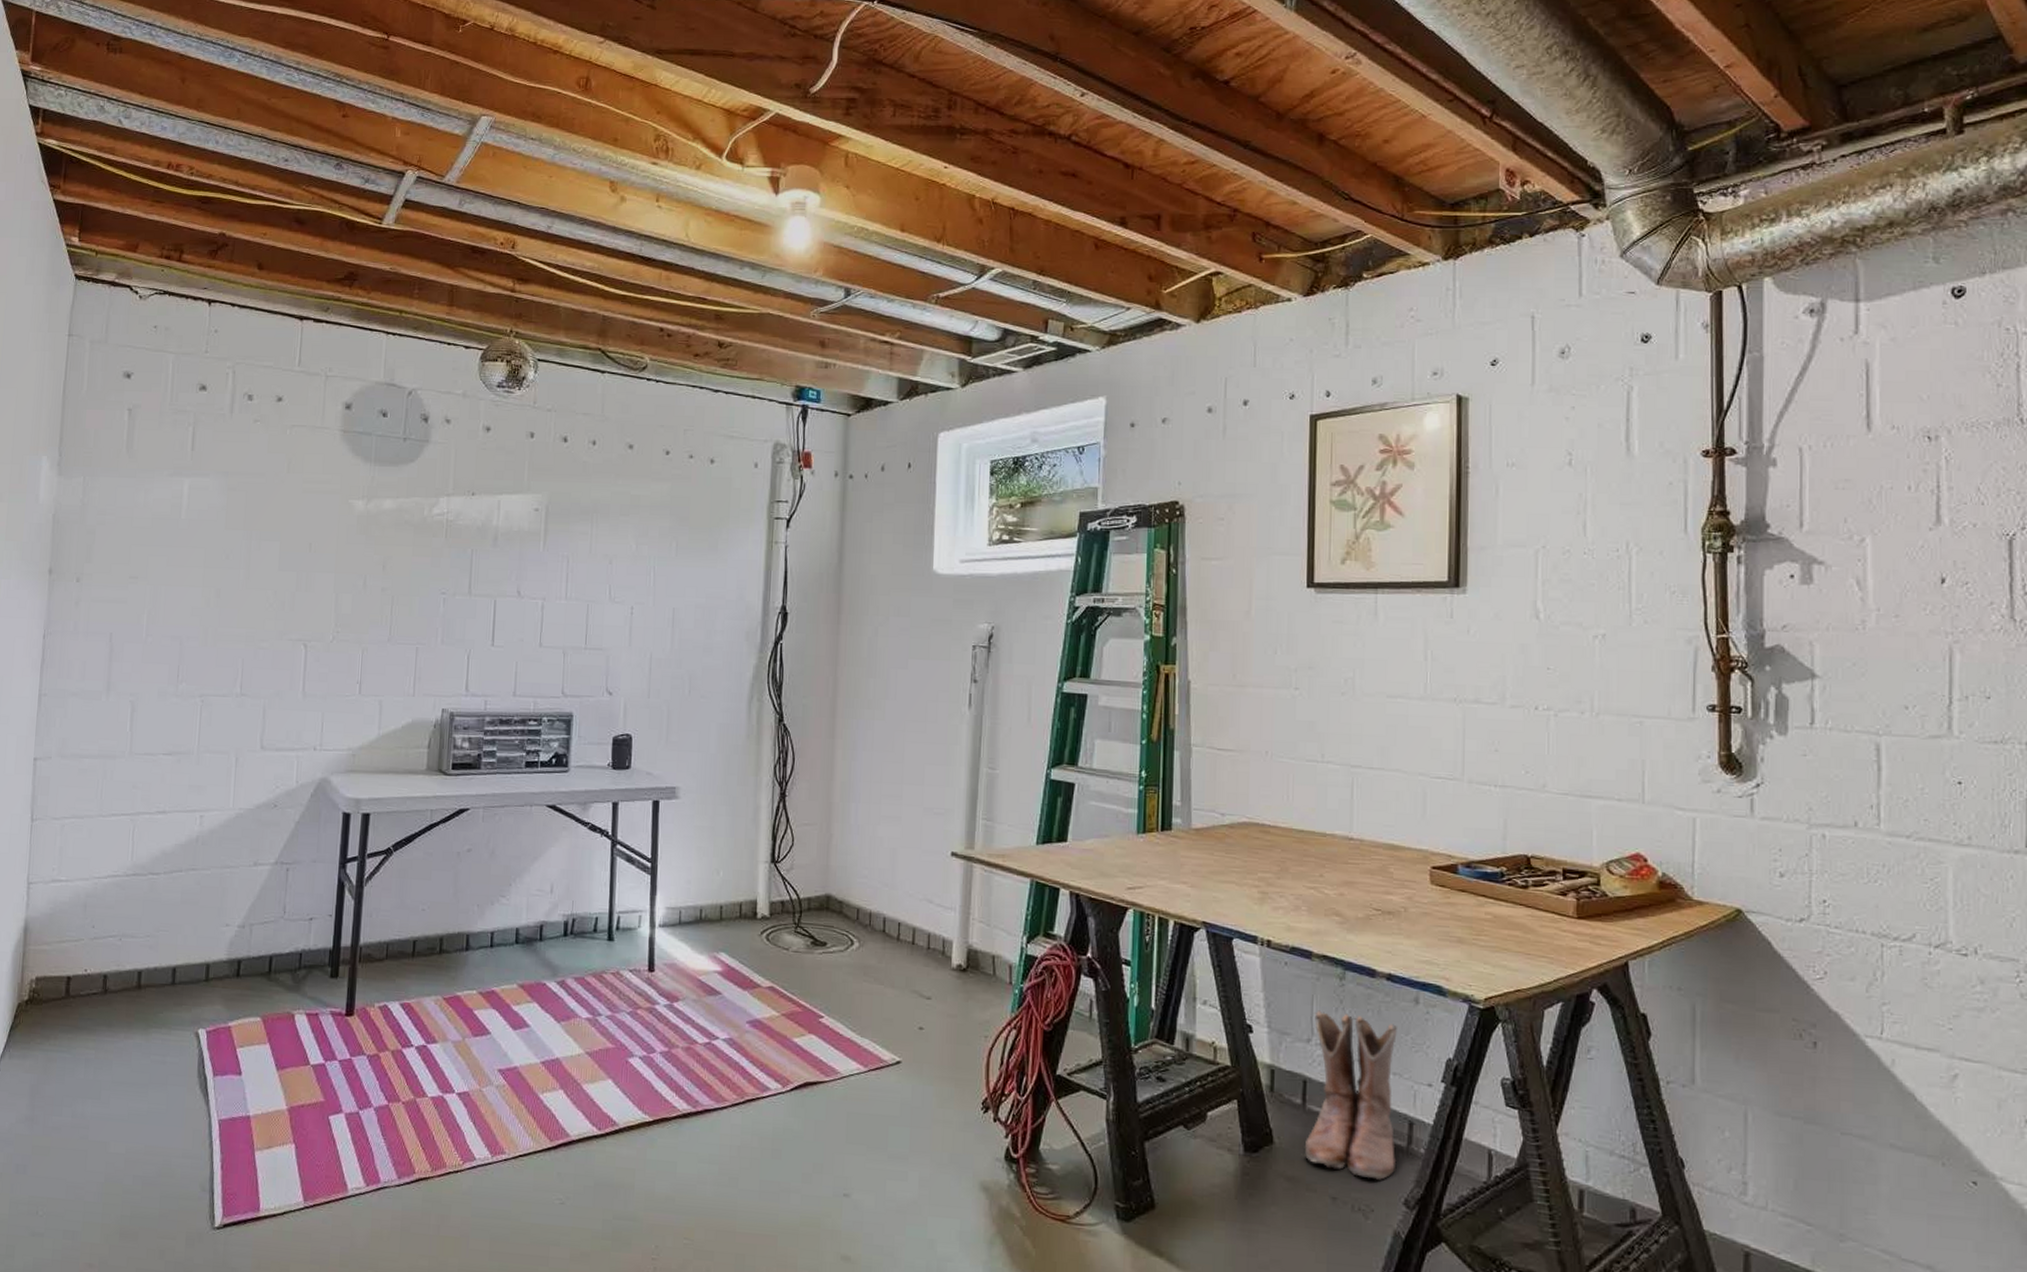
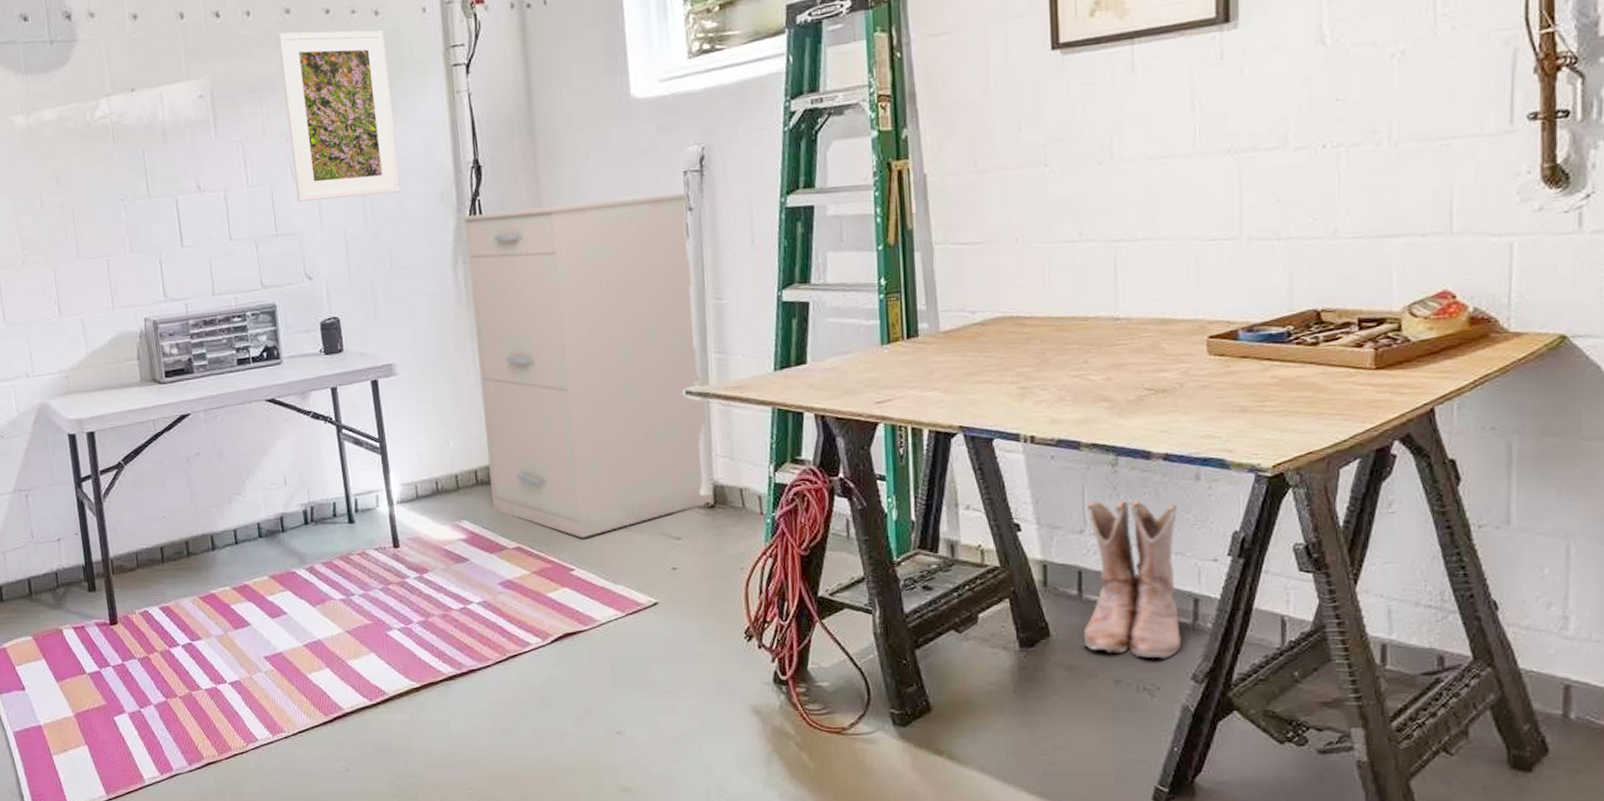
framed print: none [610,464,716,626] -> present [278,30,400,202]
filing cabinet: none [751,656,975,986] -> present [462,192,712,539]

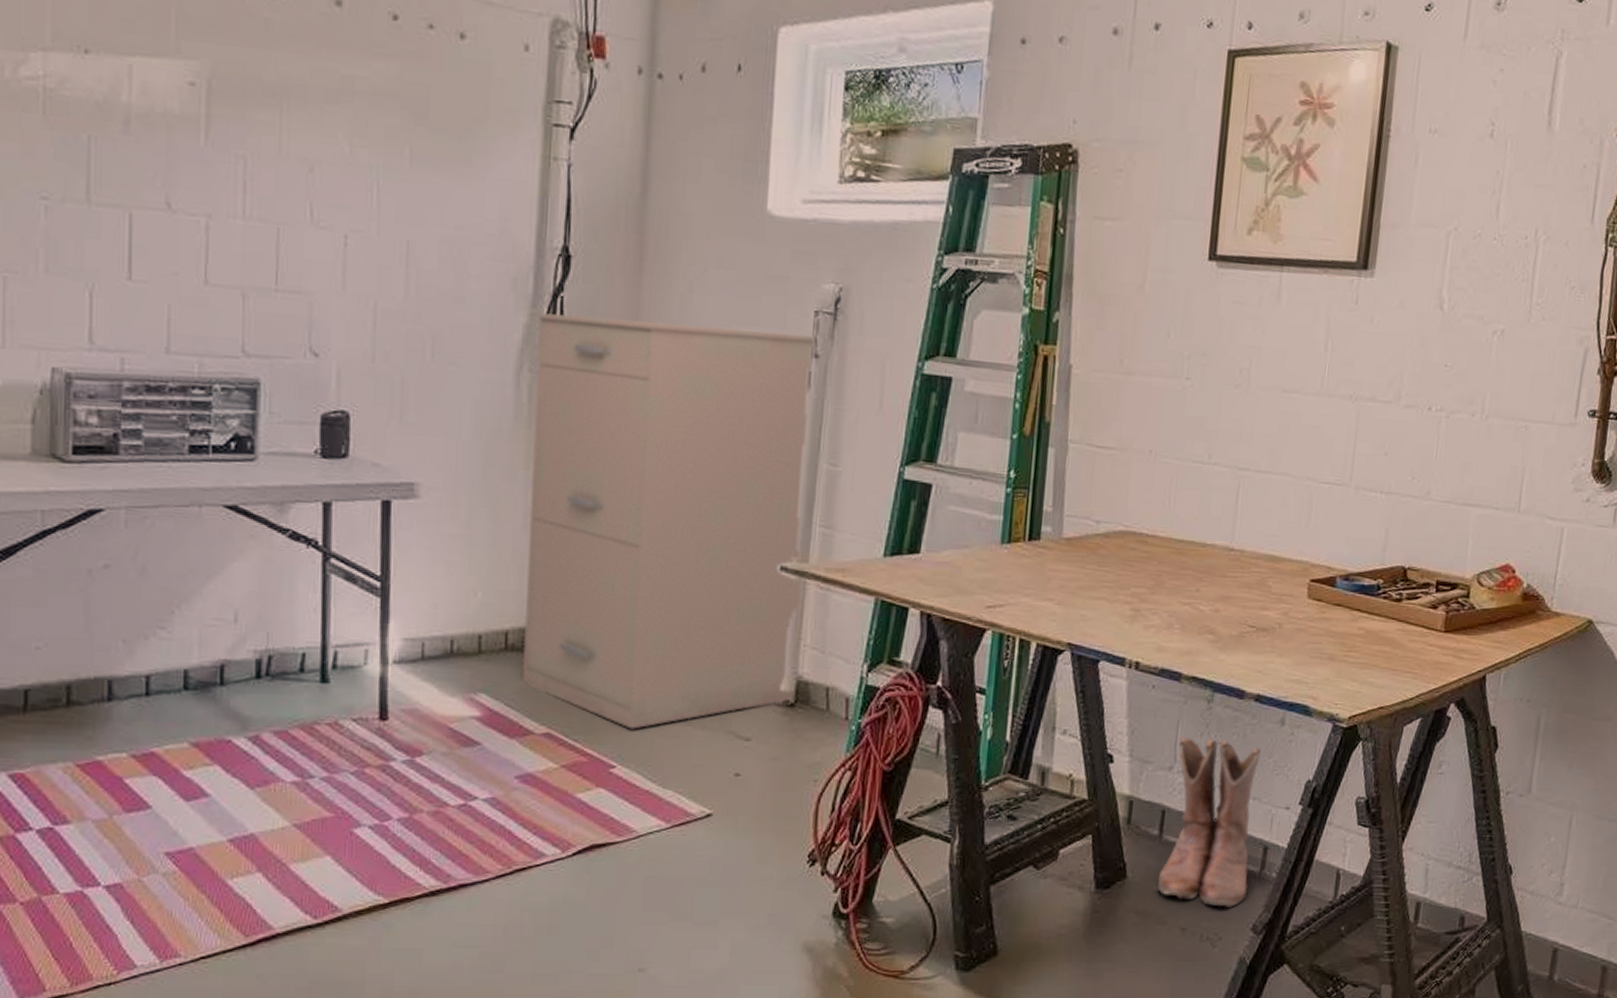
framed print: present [278,30,400,202] -> none [313,27,469,267]

